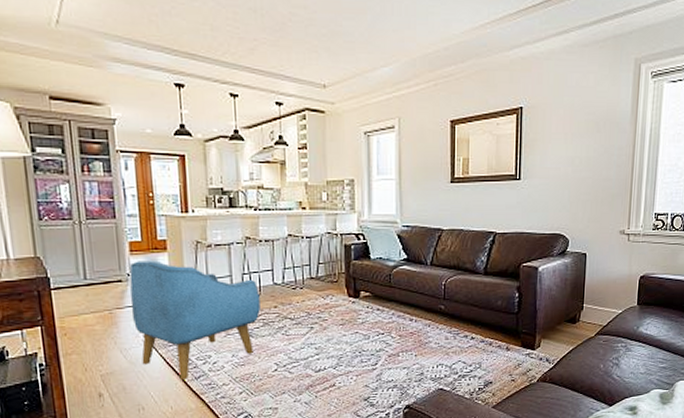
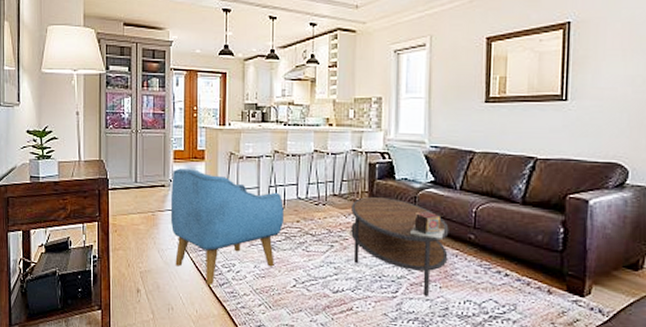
coffee table: none [329,276,422,366] -> present [351,196,449,297]
decorative box: none [386,286,419,313] -> present [409,210,446,241]

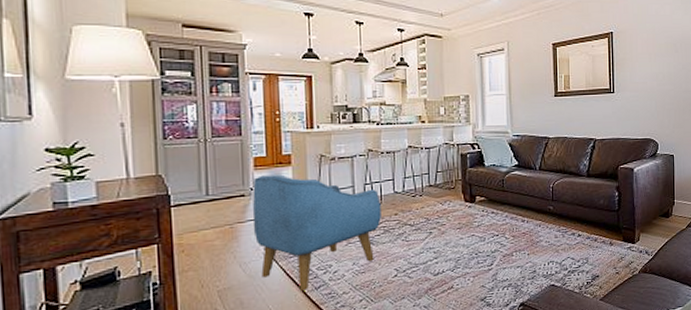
coffee table: present [351,196,449,297] -> none [447,182,533,265]
decorative box: present [409,210,446,241] -> none [499,190,530,215]

